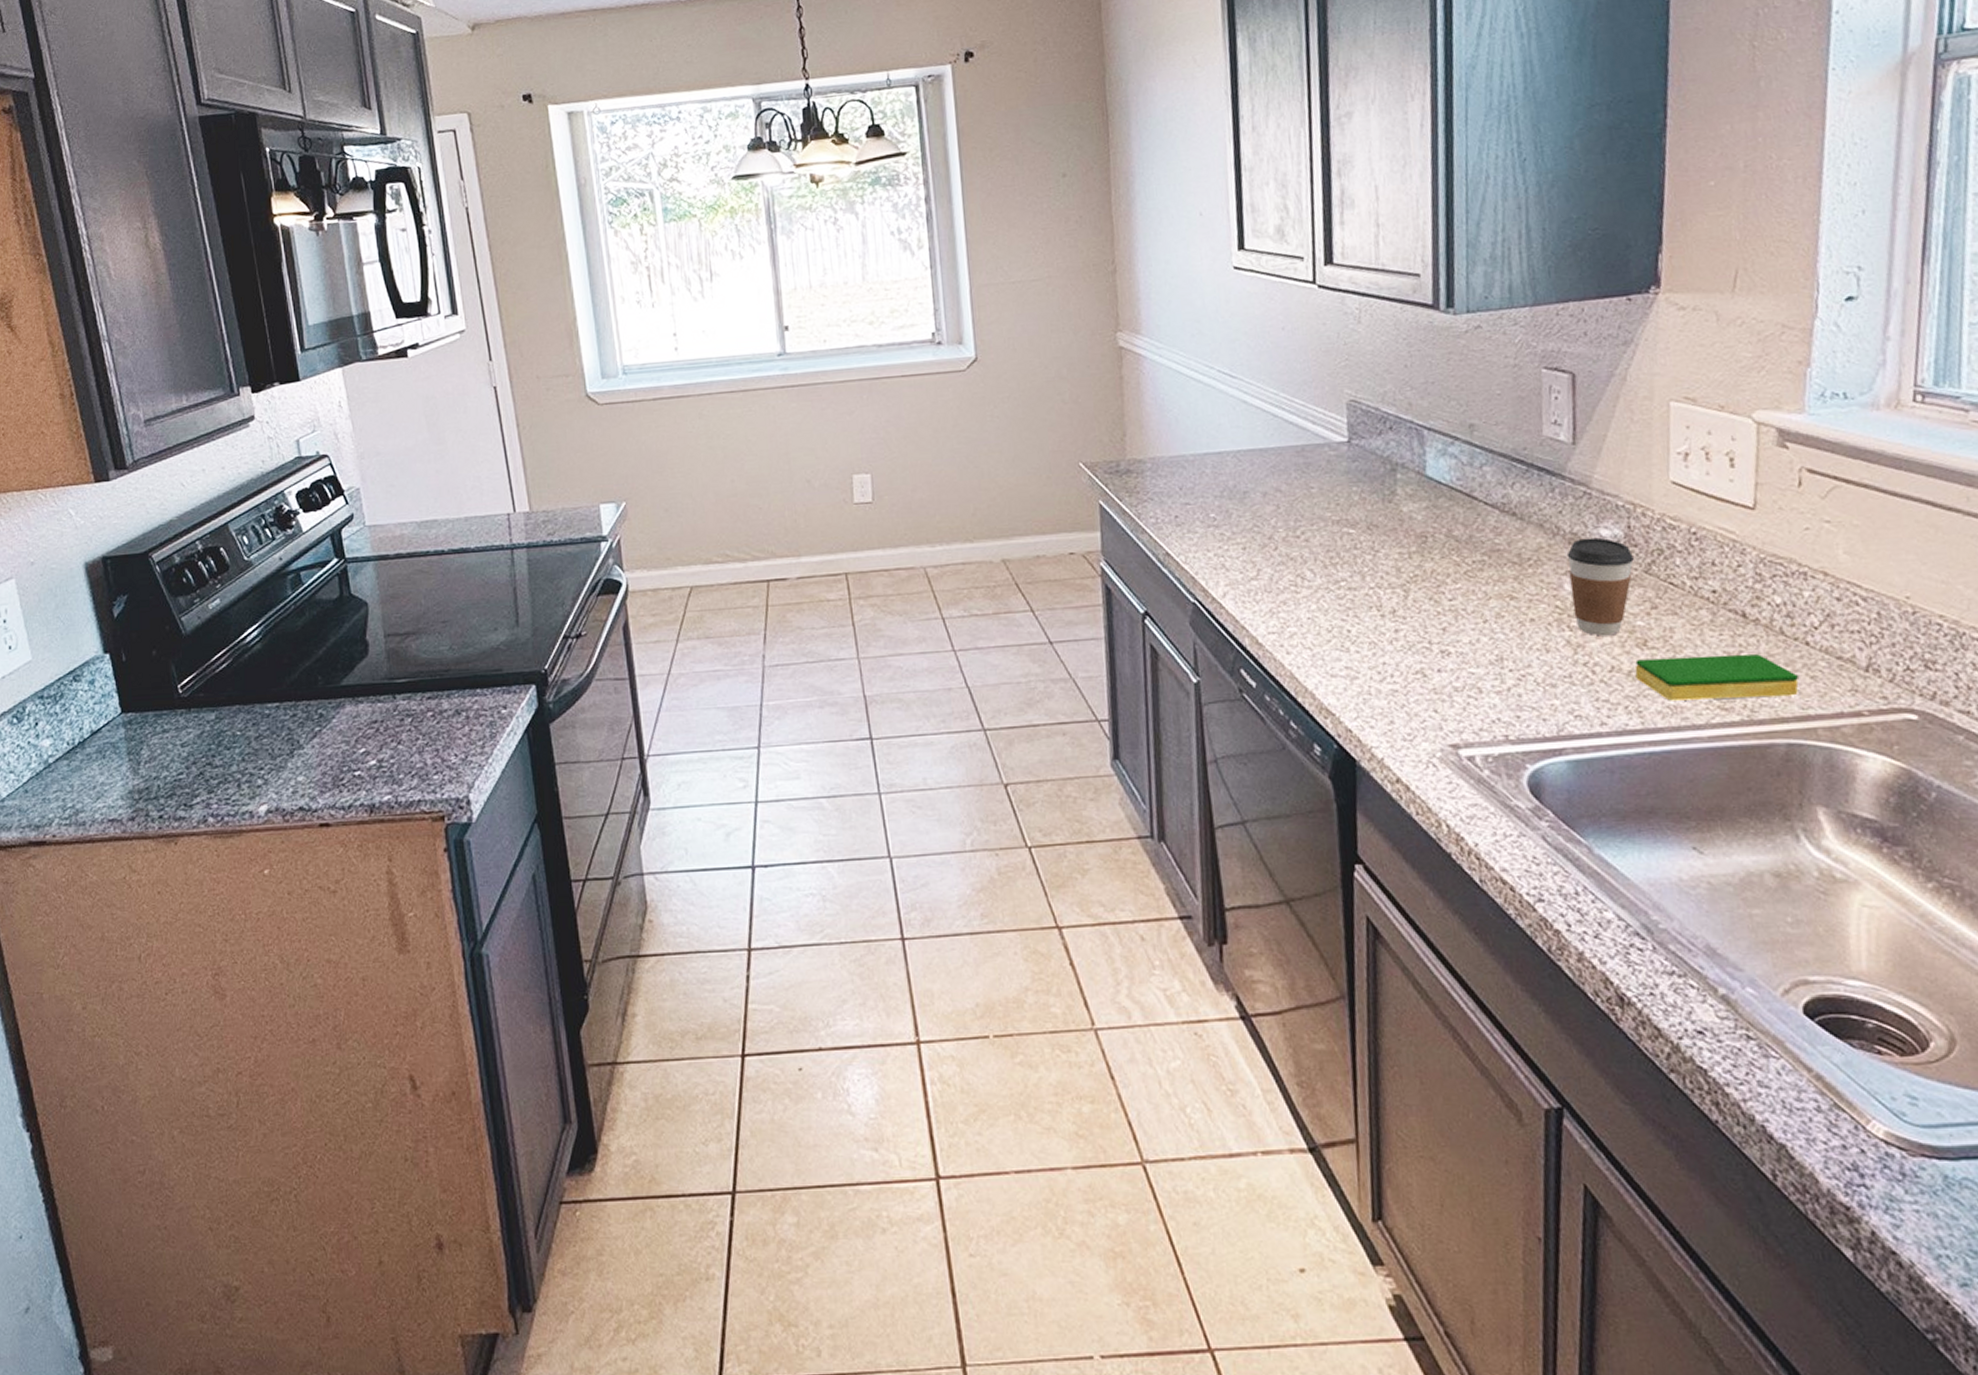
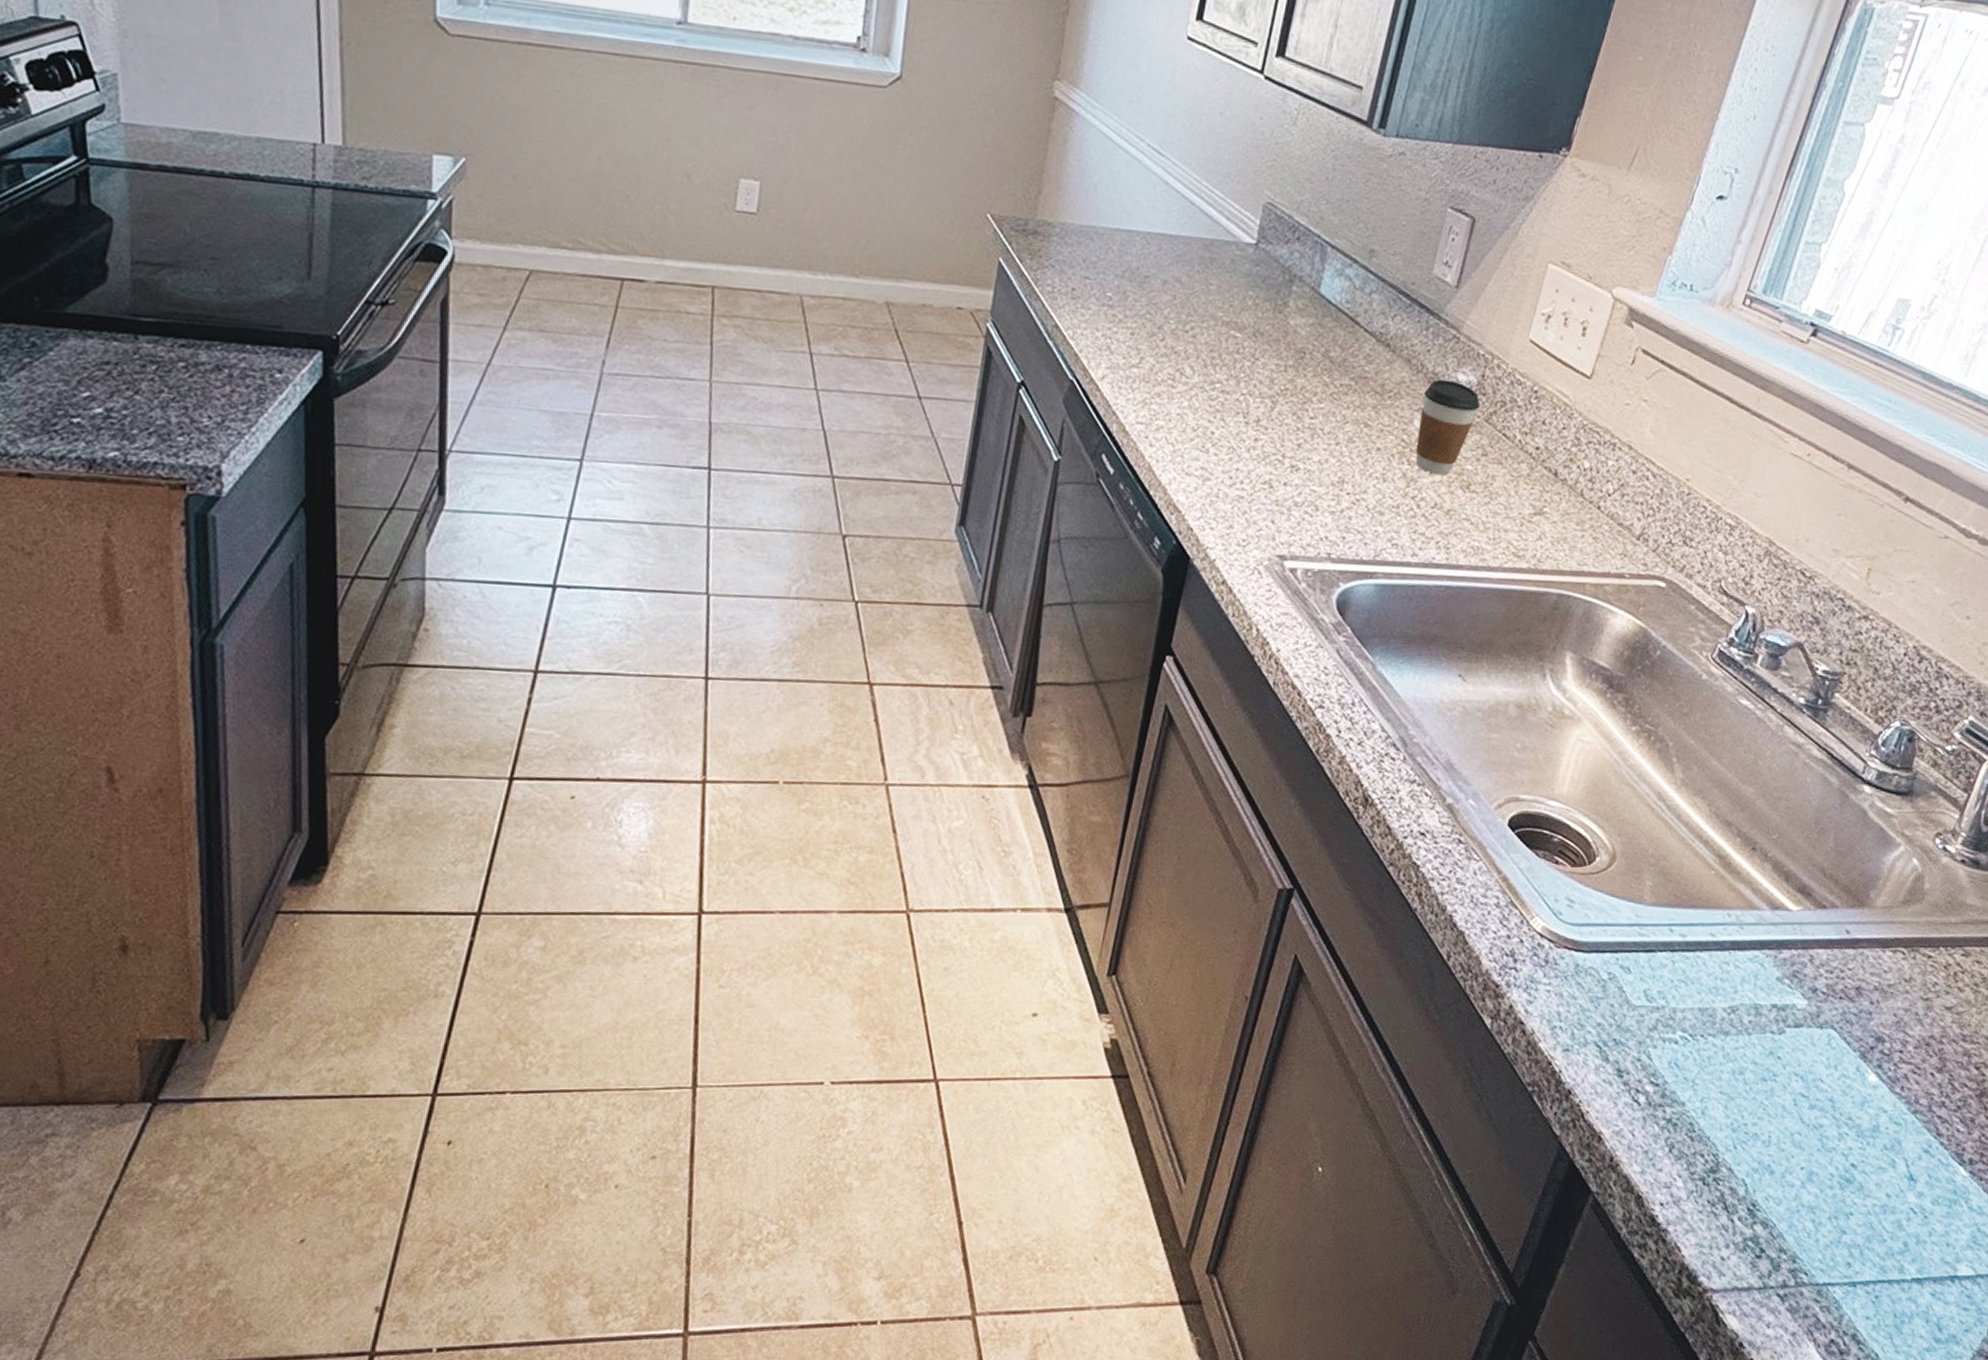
dish sponge: present [1635,654,1799,701] -> none [1452,500,1584,553]

